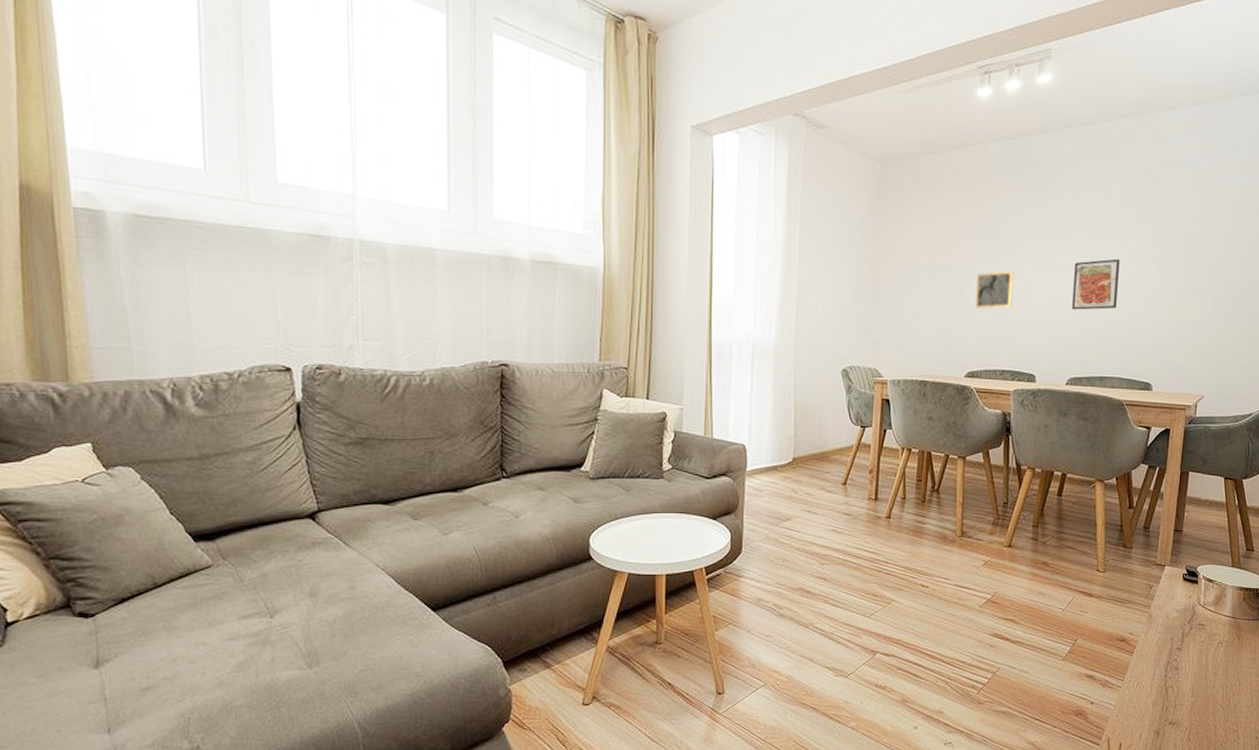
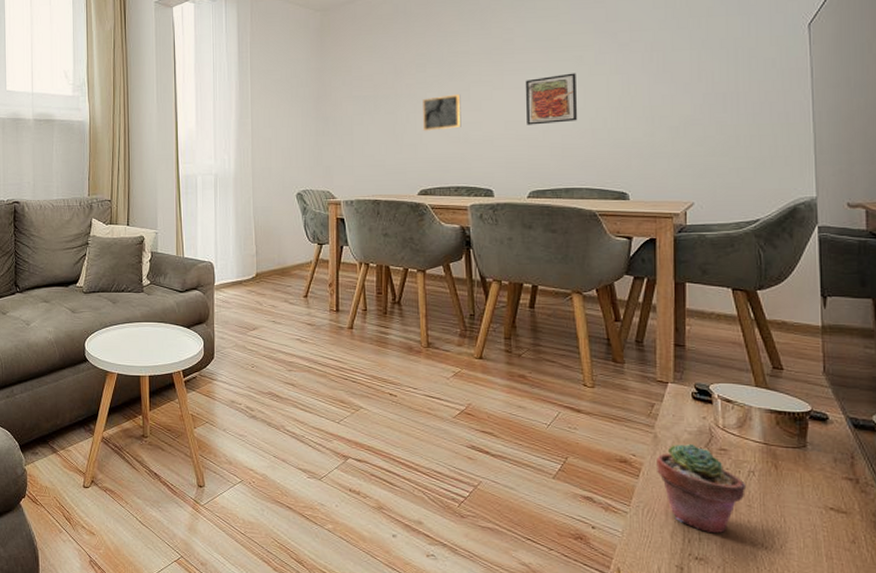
potted succulent: none [1148,621,1215,700] -> present [657,444,747,534]

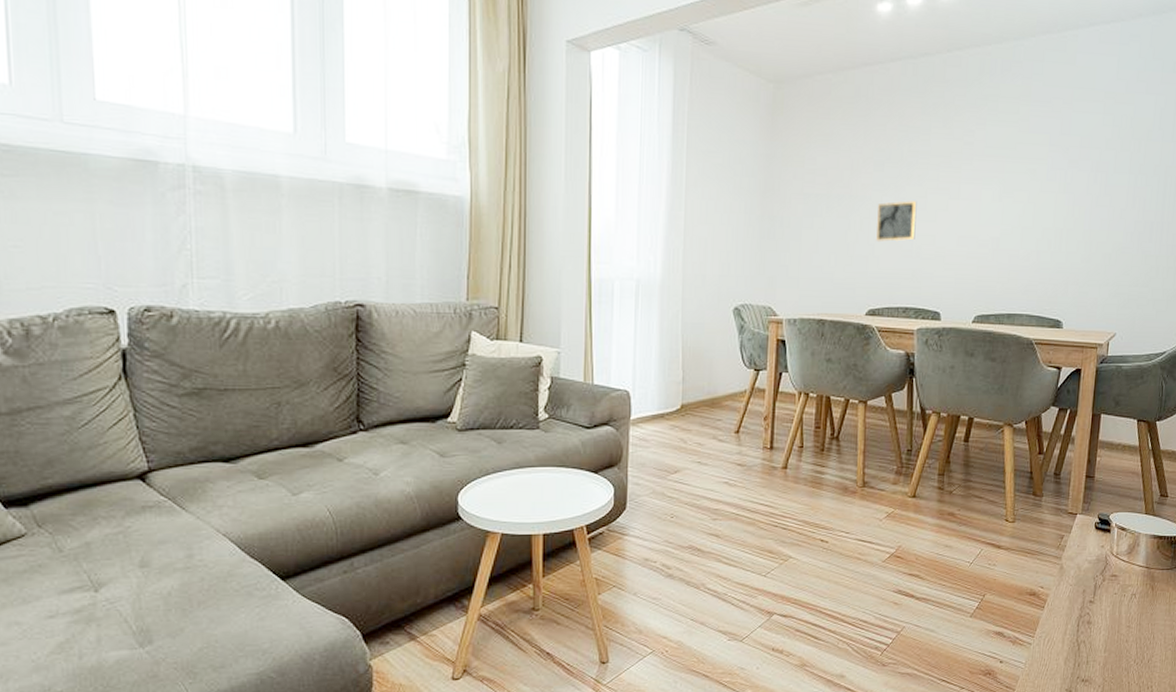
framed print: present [525,73,578,125] -> none [978,187,1028,243]
potted succulent: present [657,444,747,534] -> none [1059,573,1129,656]

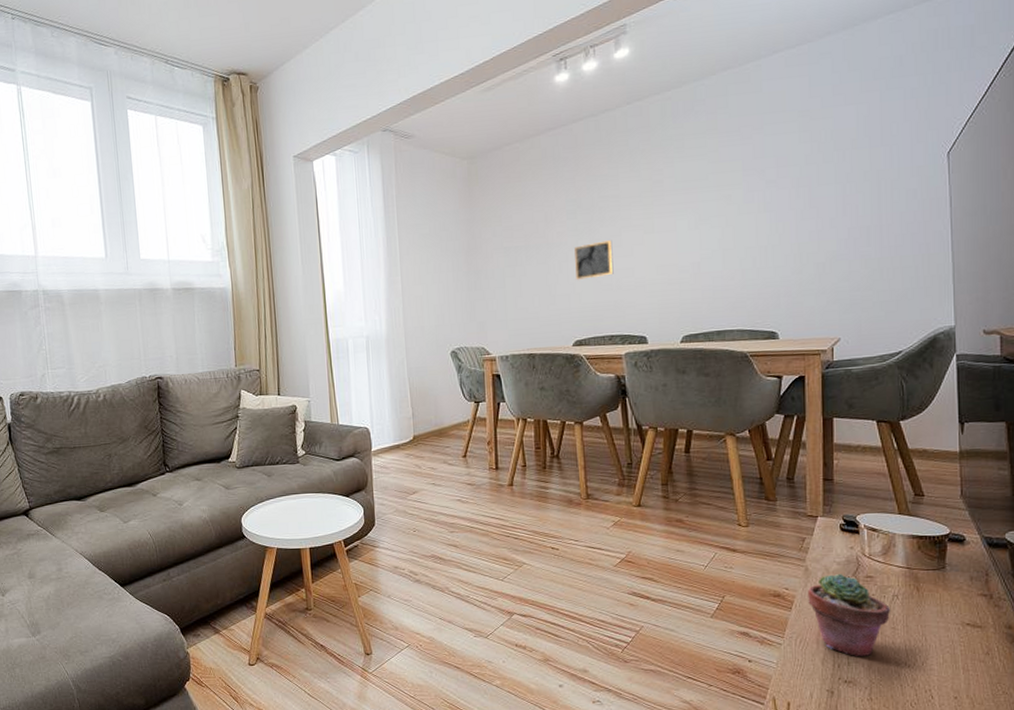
potted succulent: none [1059,573,1129,656] -> present [808,574,891,657]

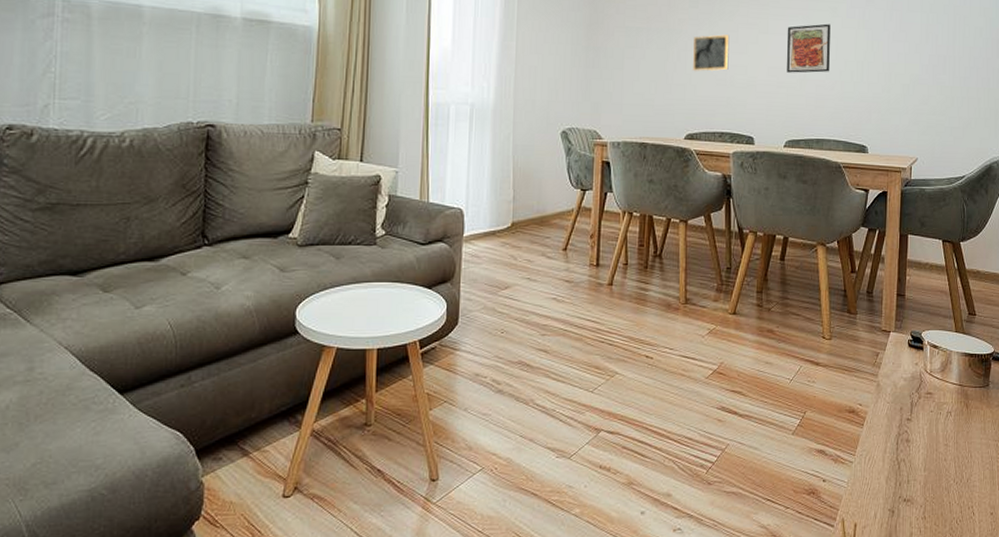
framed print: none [675,212,728,269] -> present [786,23,831,73]
potted succulent: present [808,574,891,657] -> none [878,390,945,475]

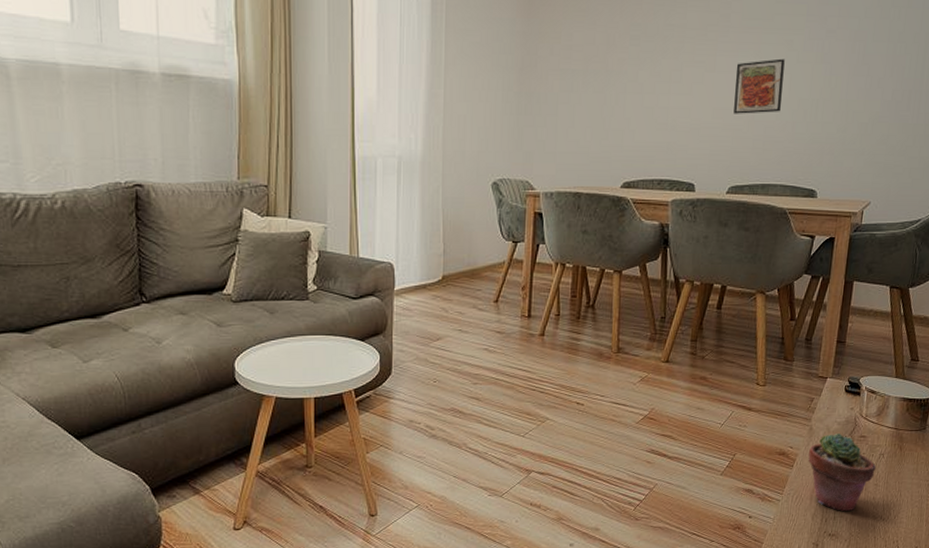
wall art: present [693,34,730,72] -> none [632,74,673,115]
potted succulent: none [878,390,945,475] -> present [808,434,877,512]

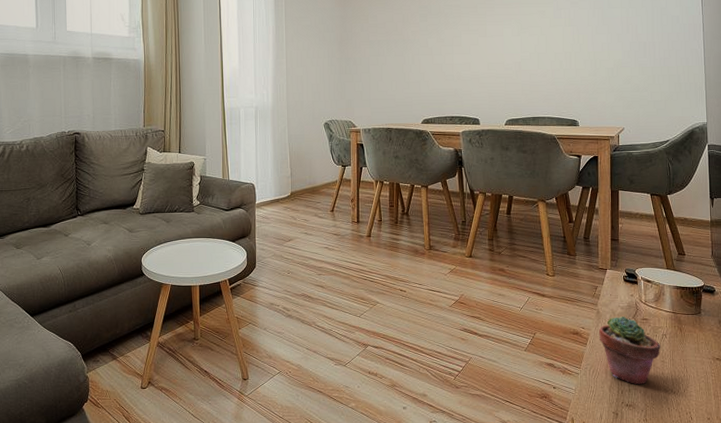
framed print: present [734,58,785,114] -> none [502,24,542,66]

